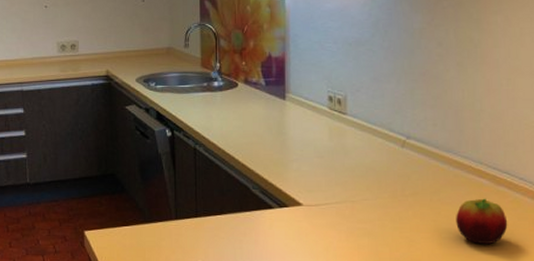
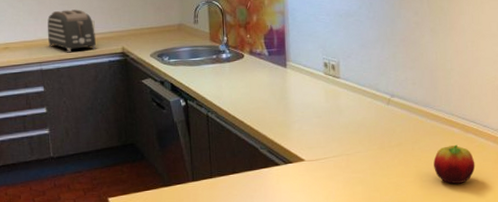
toaster: none [29,28,79,73] -> present [47,9,96,52]

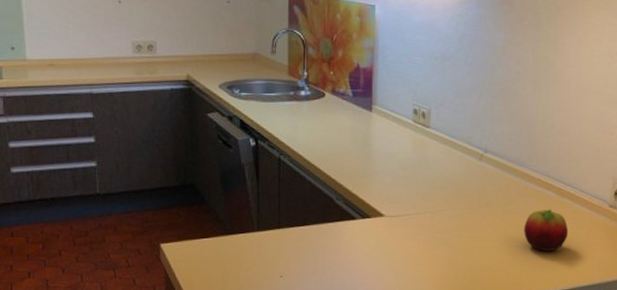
toaster: present [47,9,96,52] -> none [100,26,157,75]

